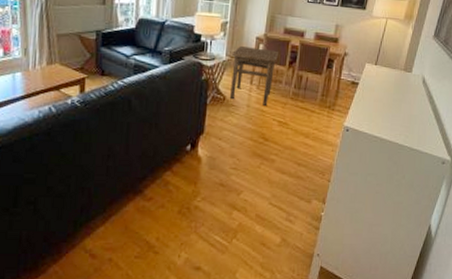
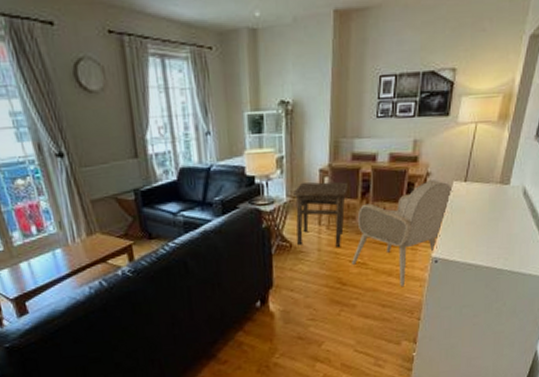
armchair: none [275,59,365,150] -> present [352,180,453,288]

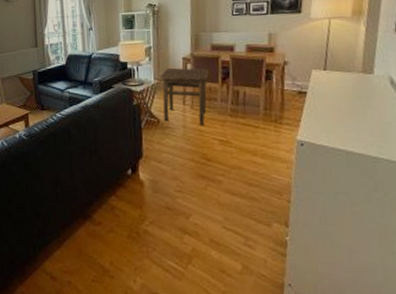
armchair: present [352,180,453,288] -> none [216,68,313,168]

